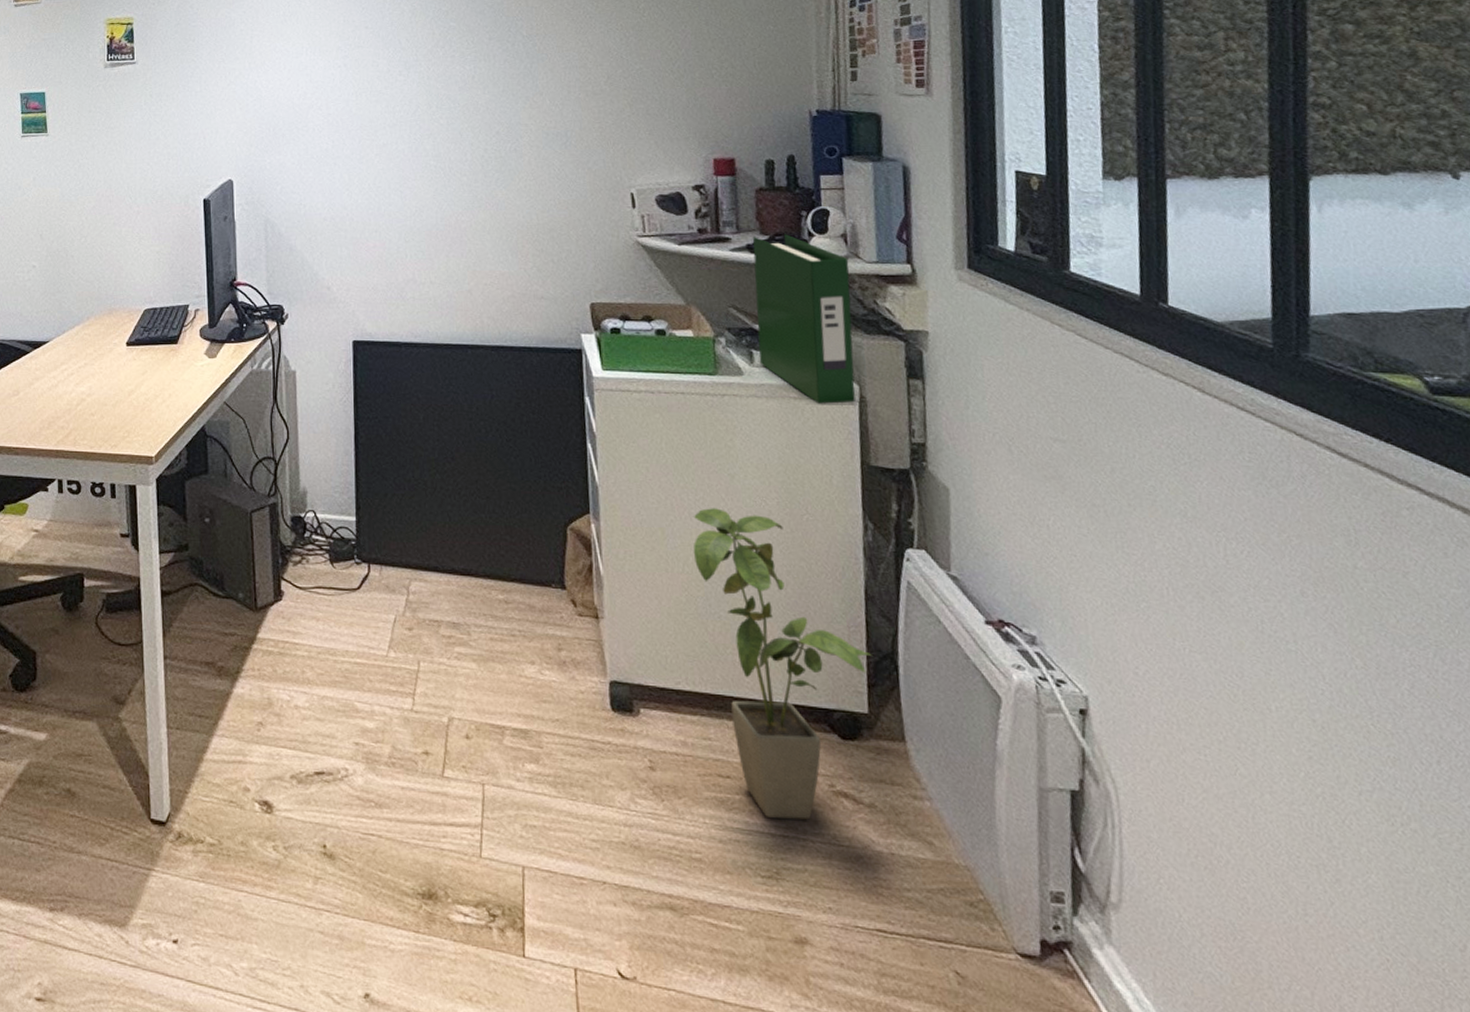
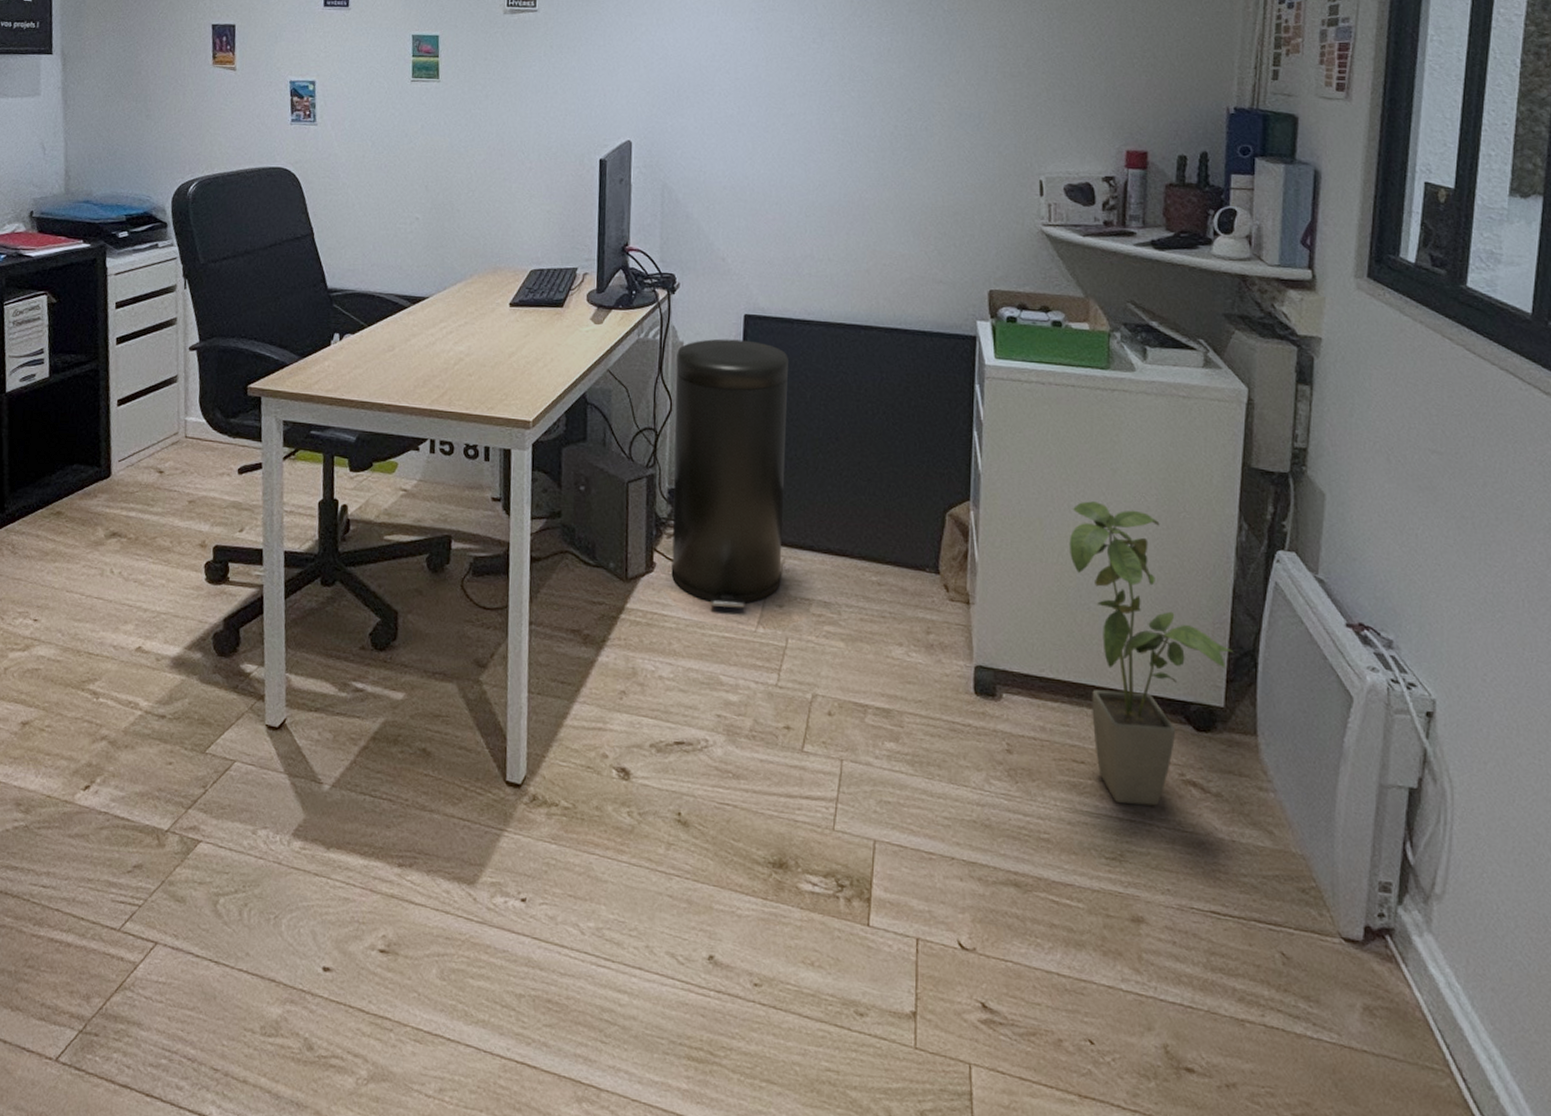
pedal bin: none [290,366,408,633] -> present [671,338,788,609]
binder: present [752,234,855,404] -> none [1152,232,1251,405]

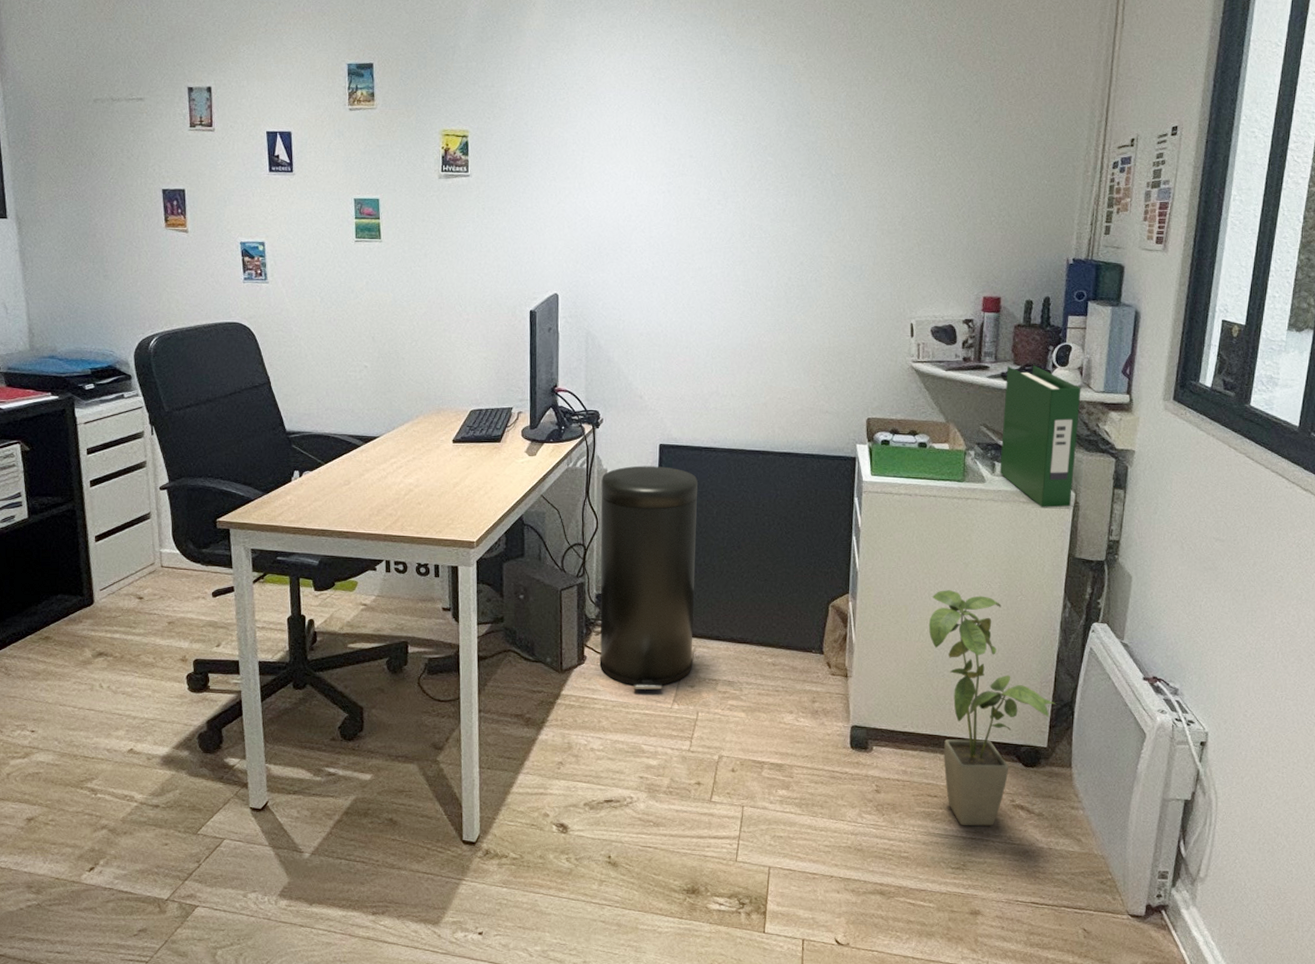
binder: none [1152,232,1251,405] -> present [999,365,1081,508]

